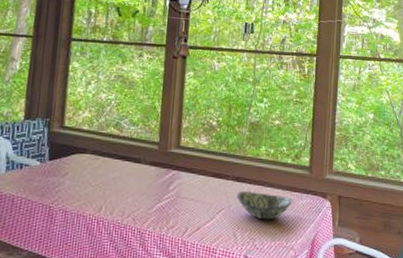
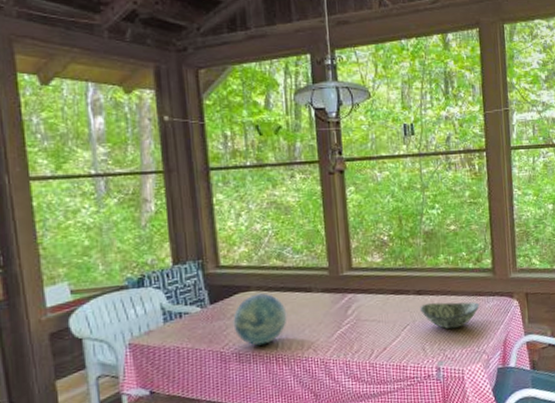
decorative orb: none [65,157,115,206] -> present [233,293,287,346]

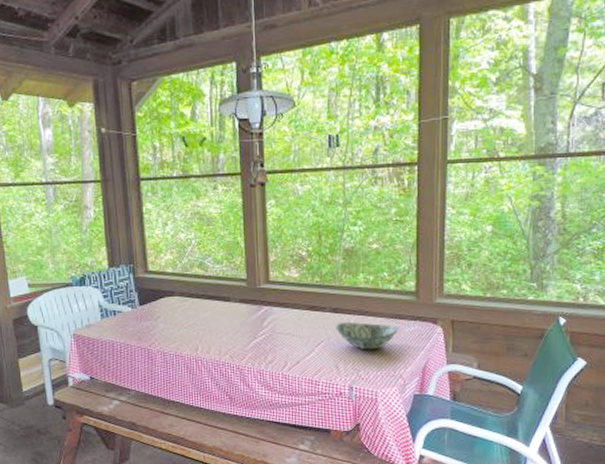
decorative orb: present [233,293,287,346] -> none [159,299,207,347]

